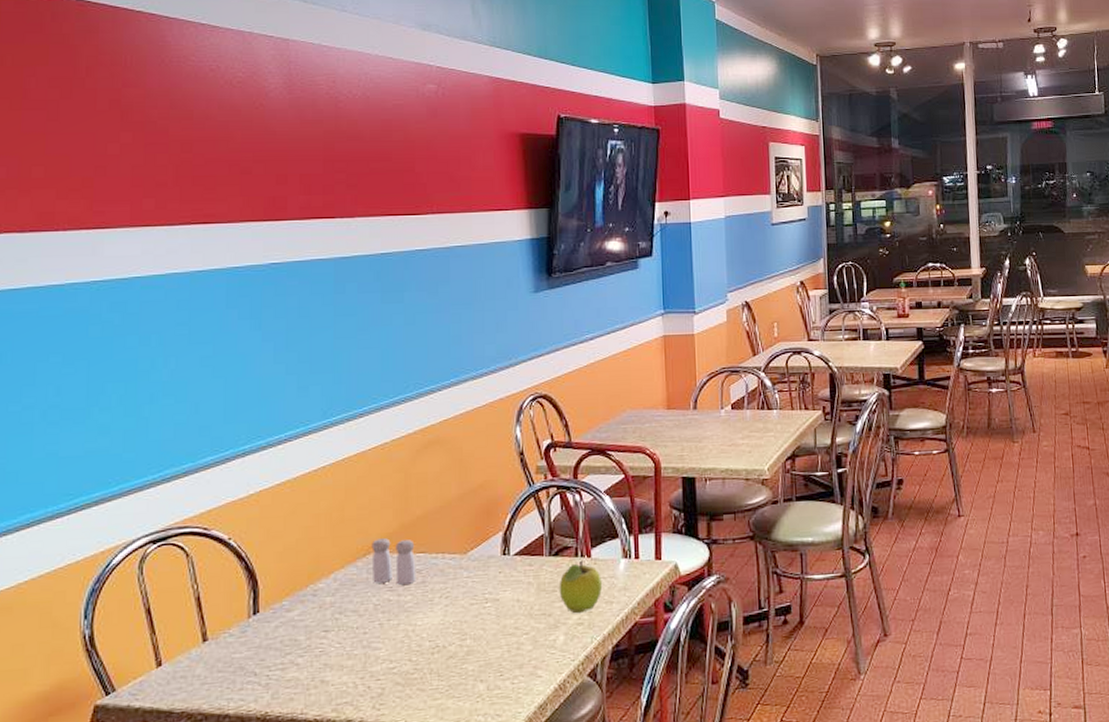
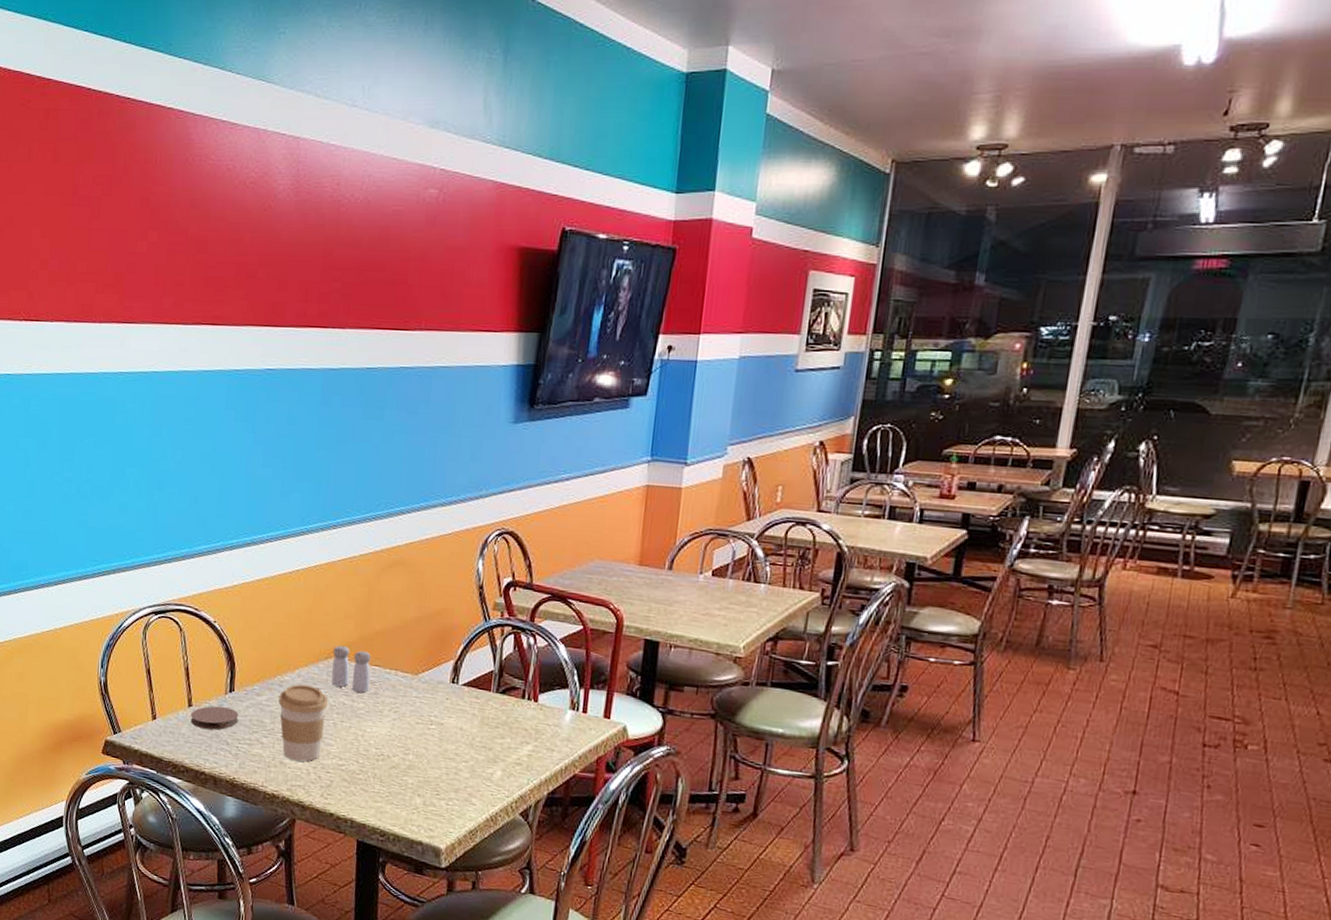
coaster: none [206,633,266,664] -> present [190,706,239,730]
coffee cup: none [313,588,371,676] -> present [278,684,328,762]
fruit: present [559,560,602,614] -> none [501,703,546,755]

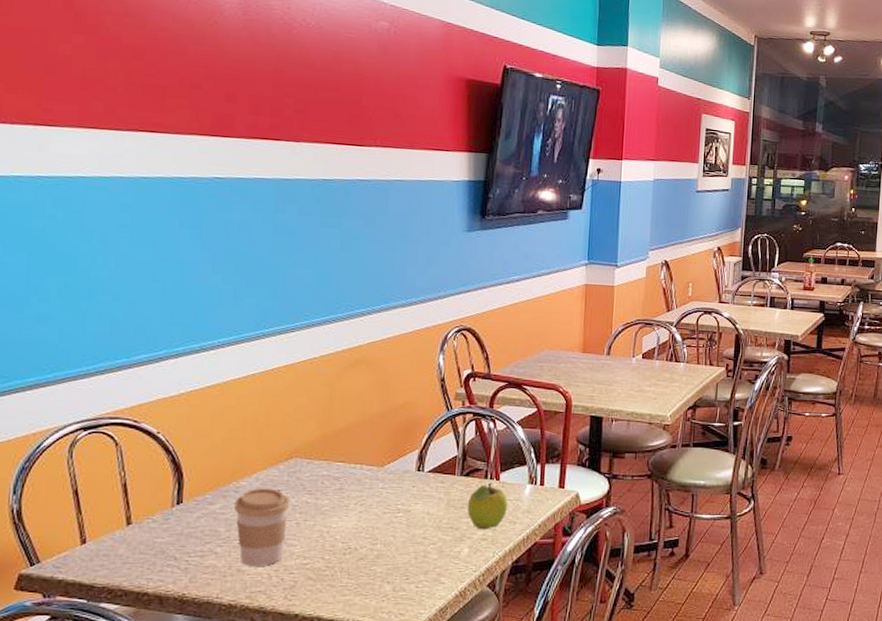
coaster: present [190,706,239,730] -> none [129,521,188,546]
salt and pepper shaker: present [331,645,371,693] -> none [293,446,335,491]
fruit: none [501,703,546,755] -> present [467,482,508,530]

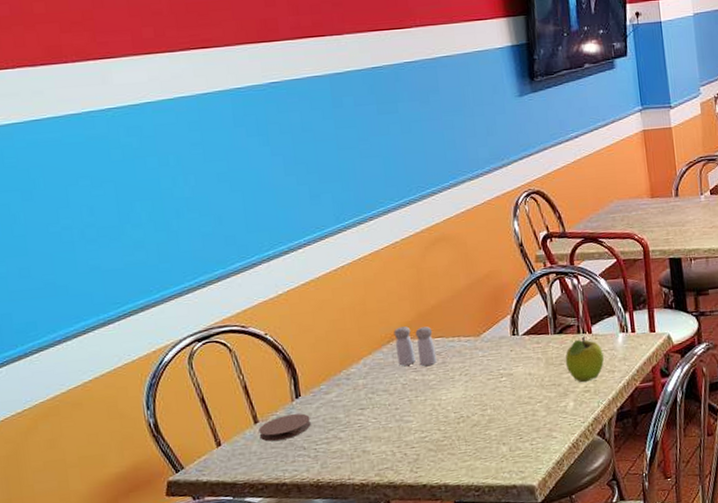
coaster: none [129,521,188,546] -> present [258,413,311,442]
coffee cup: present [234,488,290,566] -> none [348,371,402,446]
salt and pepper shaker: none [293,446,335,491] -> present [393,326,437,367]

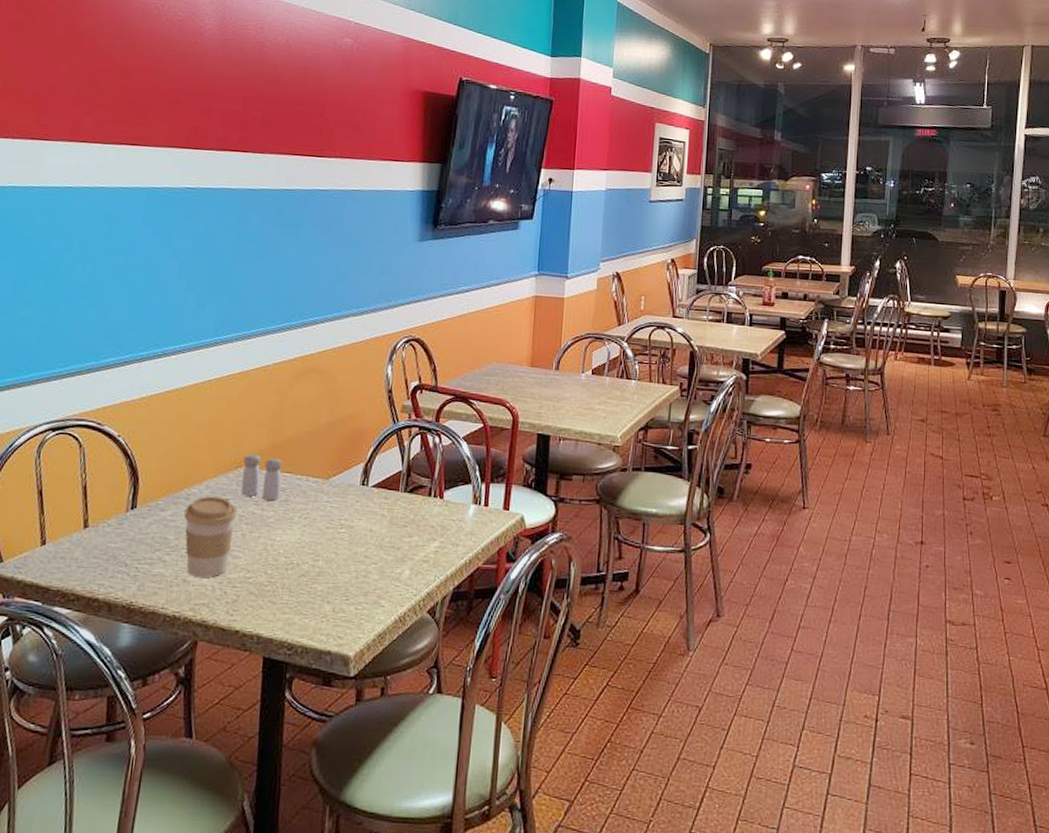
coaster: present [258,413,311,442] -> none [85,525,140,551]
coffee cup: none [348,371,402,446] -> present [184,496,237,578]
fruit: present [565,336,604,383] -> none [409,500,451,552]

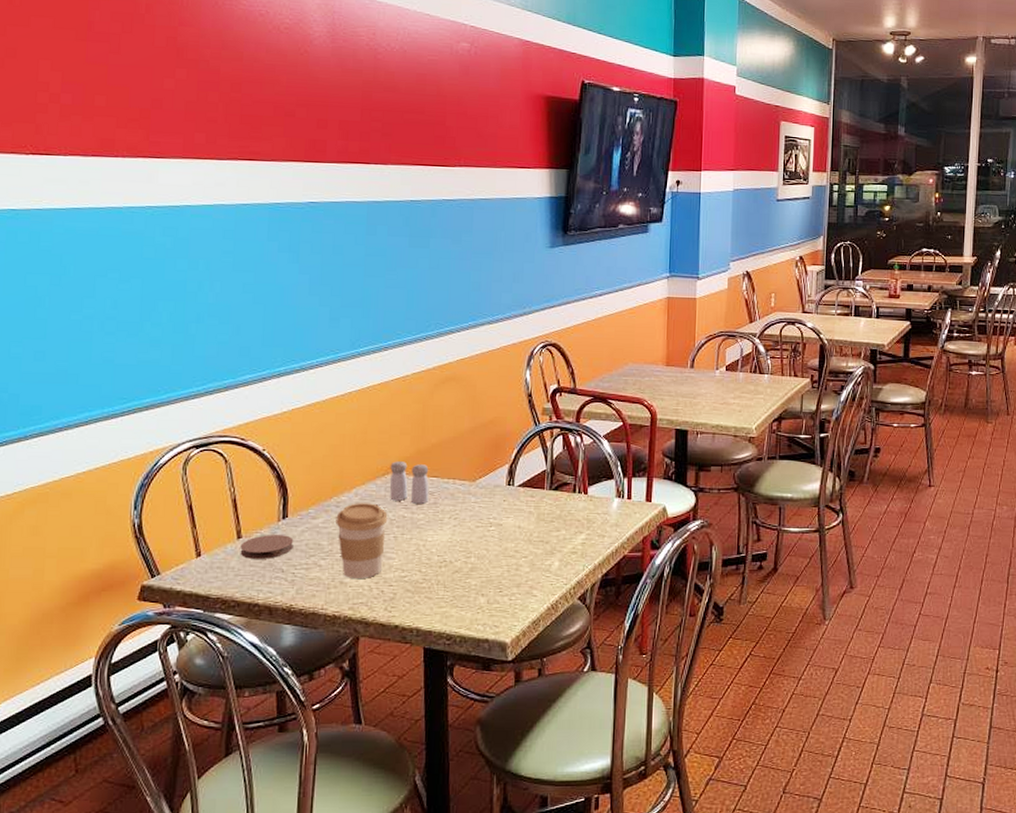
coaster: none [85,525,140,551] -> present [240,535,294,559]

